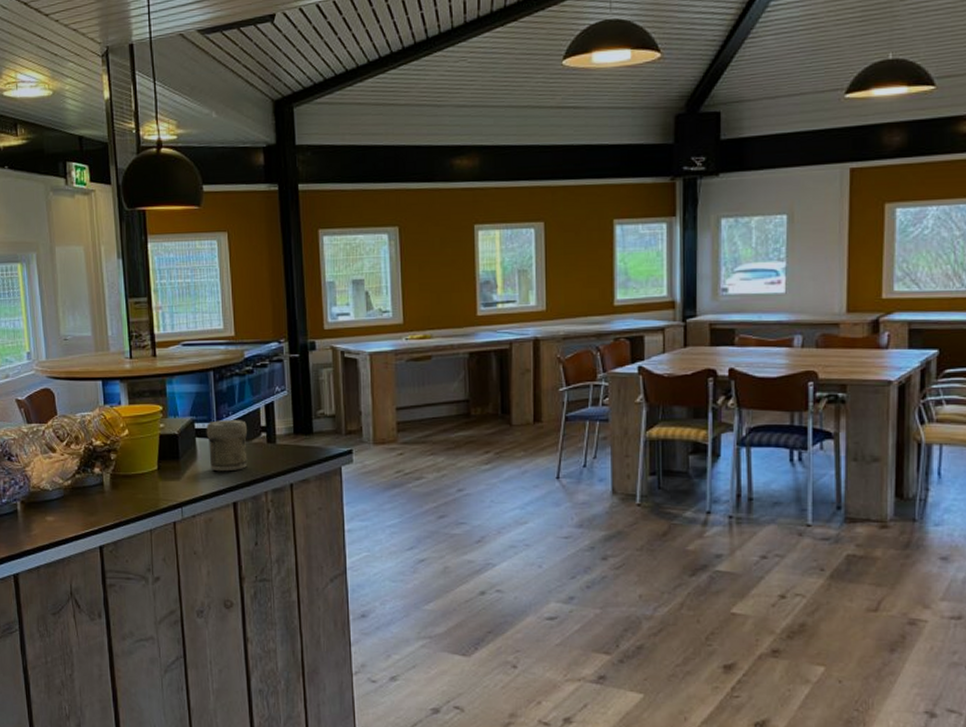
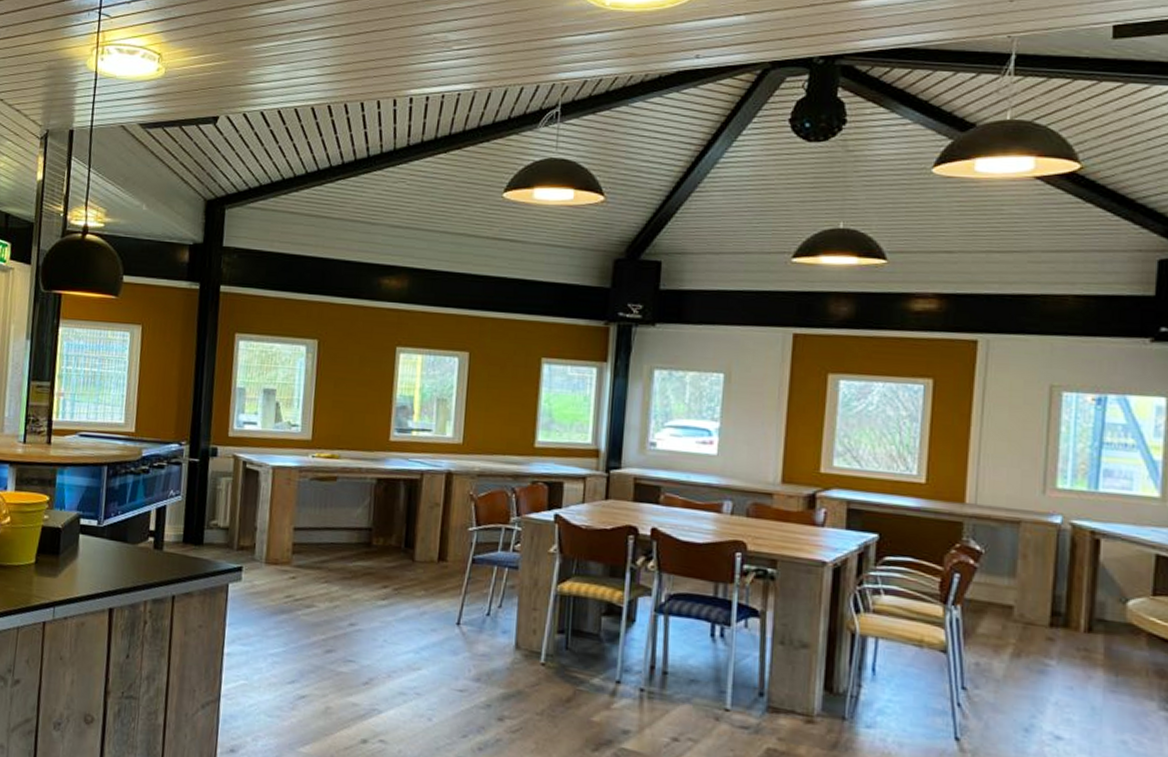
jar: present [206,420,248,472] -> none [90,518,135,575]

